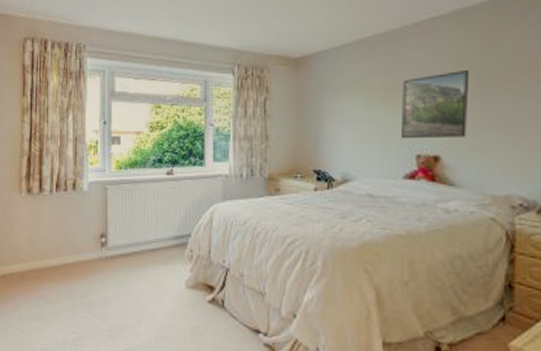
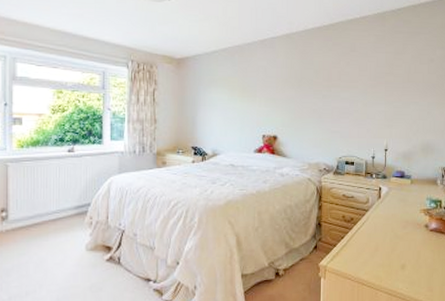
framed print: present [402,70,470,139] -> none [253,76,295,124]

